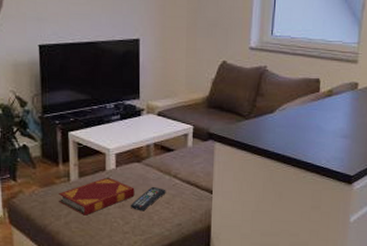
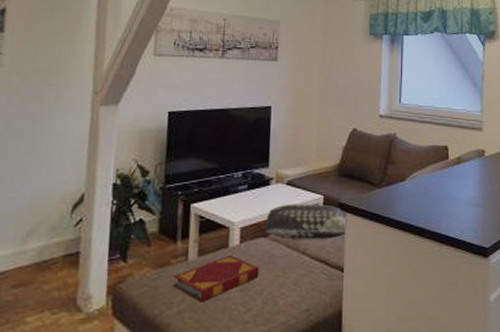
remote control: present [130,186,166,211] -> none [253,265,294,295]
cushion: none [138,133,217,165] -> present [264,204,348,239]

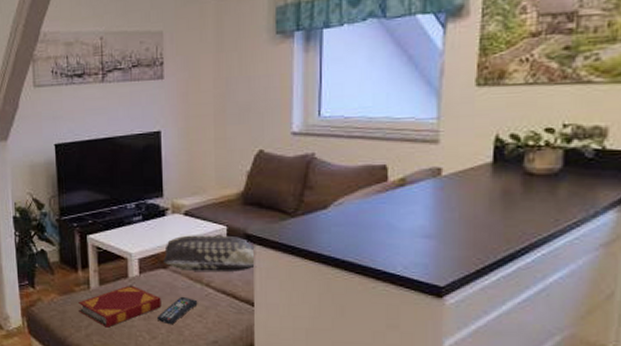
remote control: none [253,265,294,295] -> present [156,296,198,325]

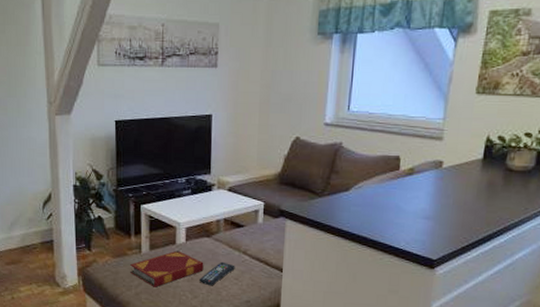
cushion: present [163,235,257,272] -> none [207,208,288,242]

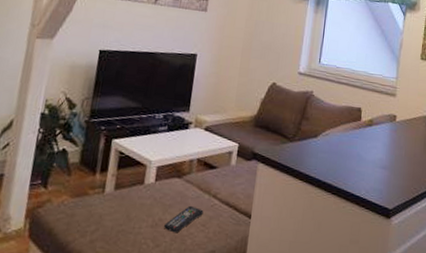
hardback book: present [130,250,204,287] -> none [88,191,171,234]

